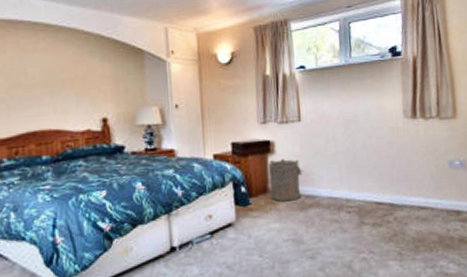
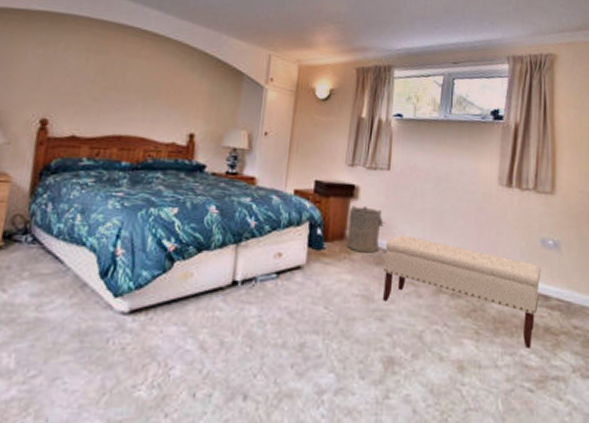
bench: none [306,179,452,259] -> present [383,235,542,348]

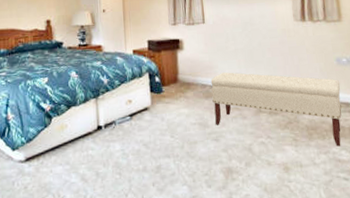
laundry hamper: present [346,205,385,253] -> none [178,54,208,91]

